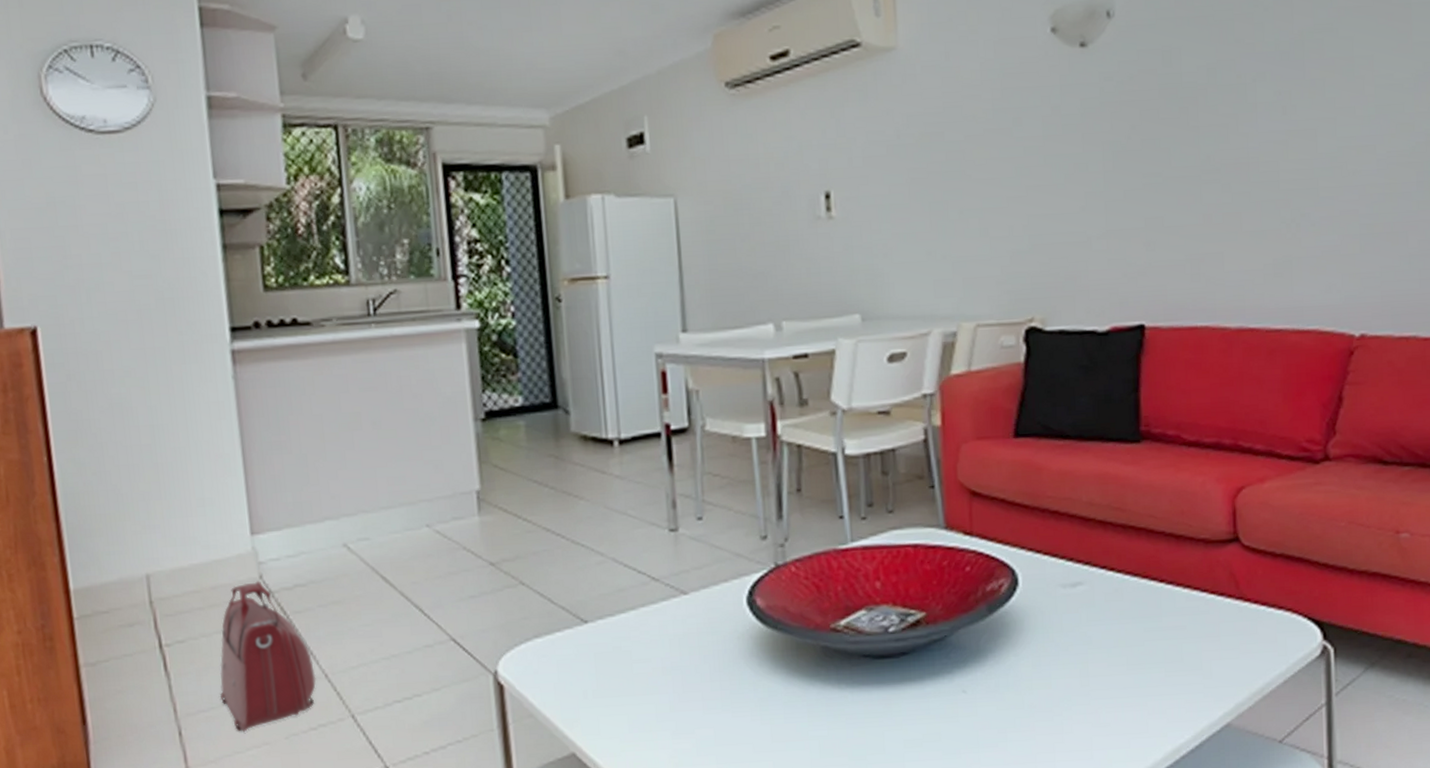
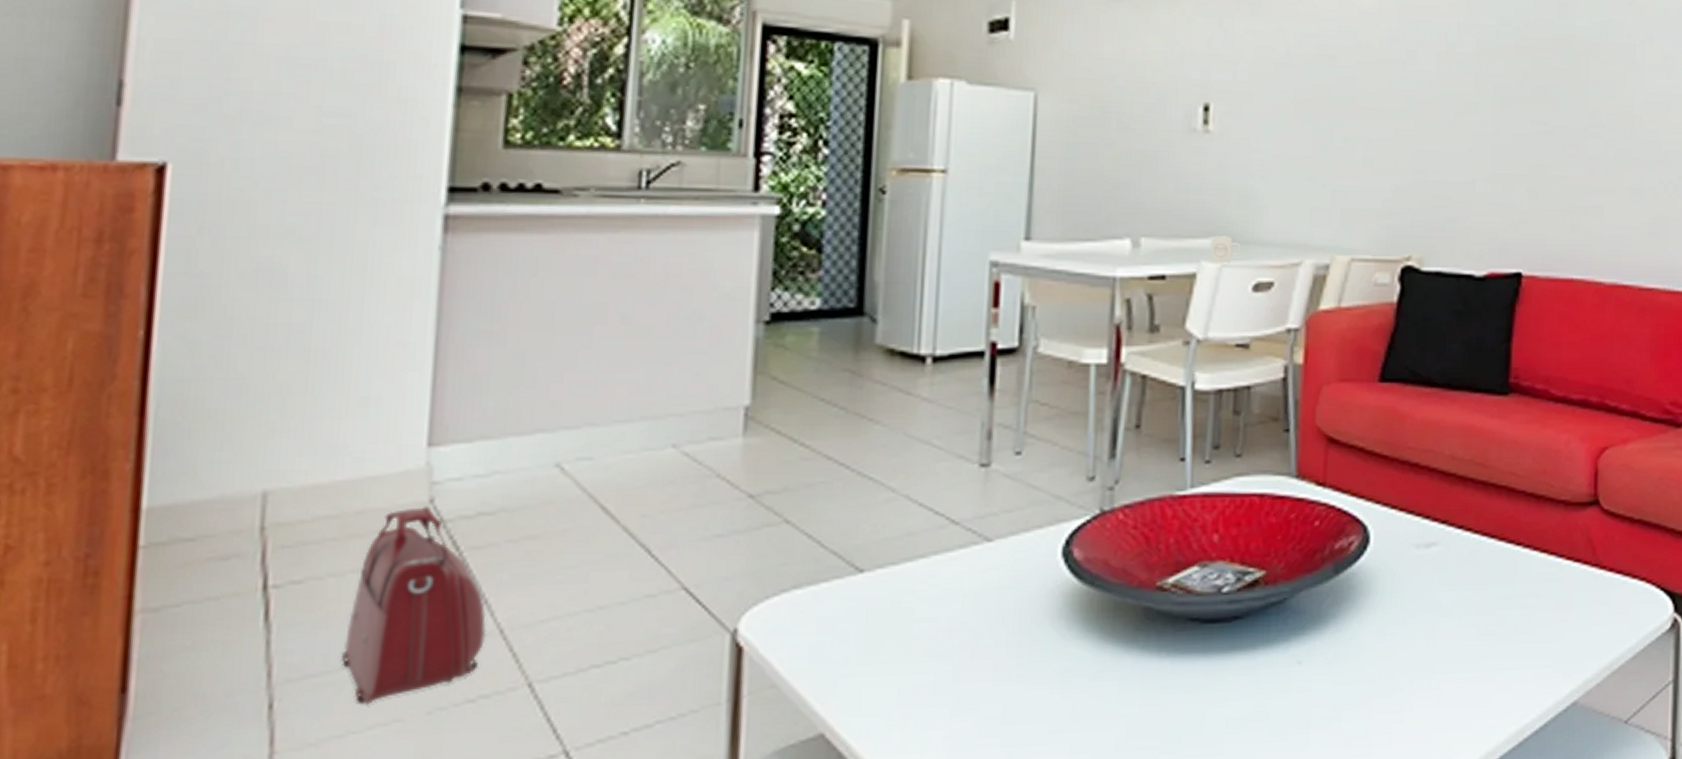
mug: none [844,313,873,339] -> present [1210,236,1241,263]

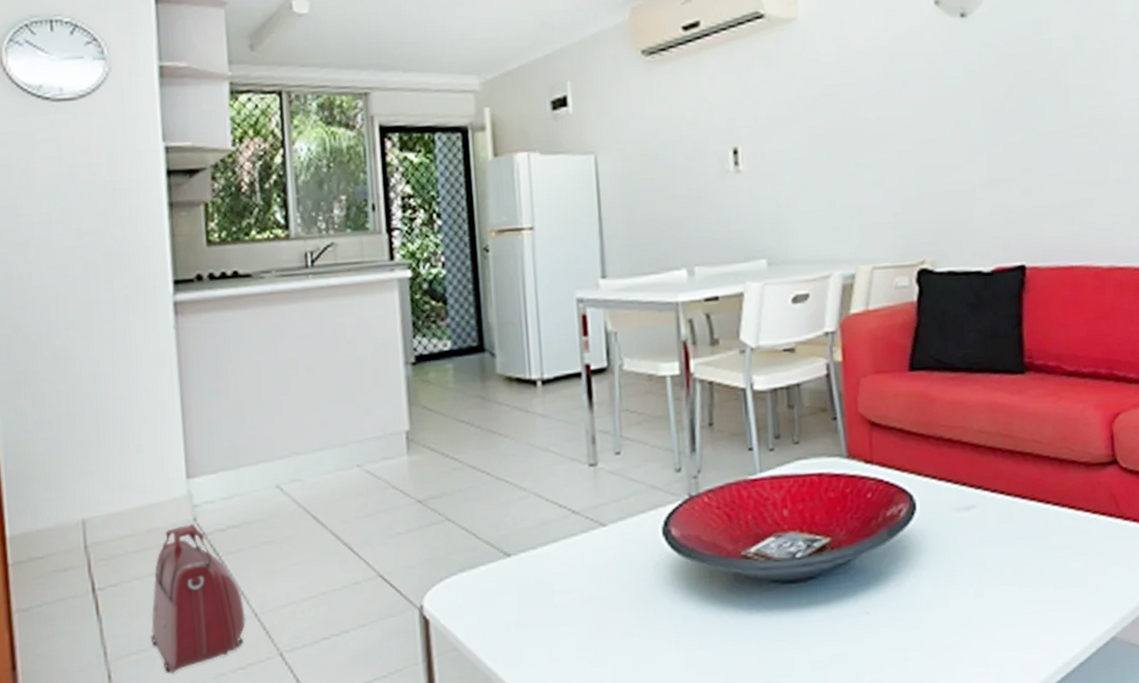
mug: present [1210,236,1241,263] -> none [752,258,778,283]

